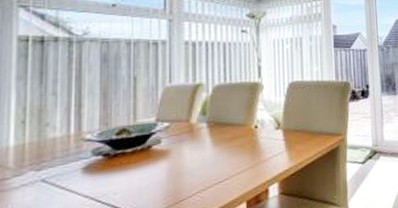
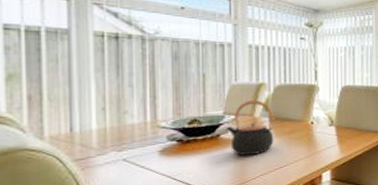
teapot: none [158,103,213,170] -> present [226,100,274,156]

